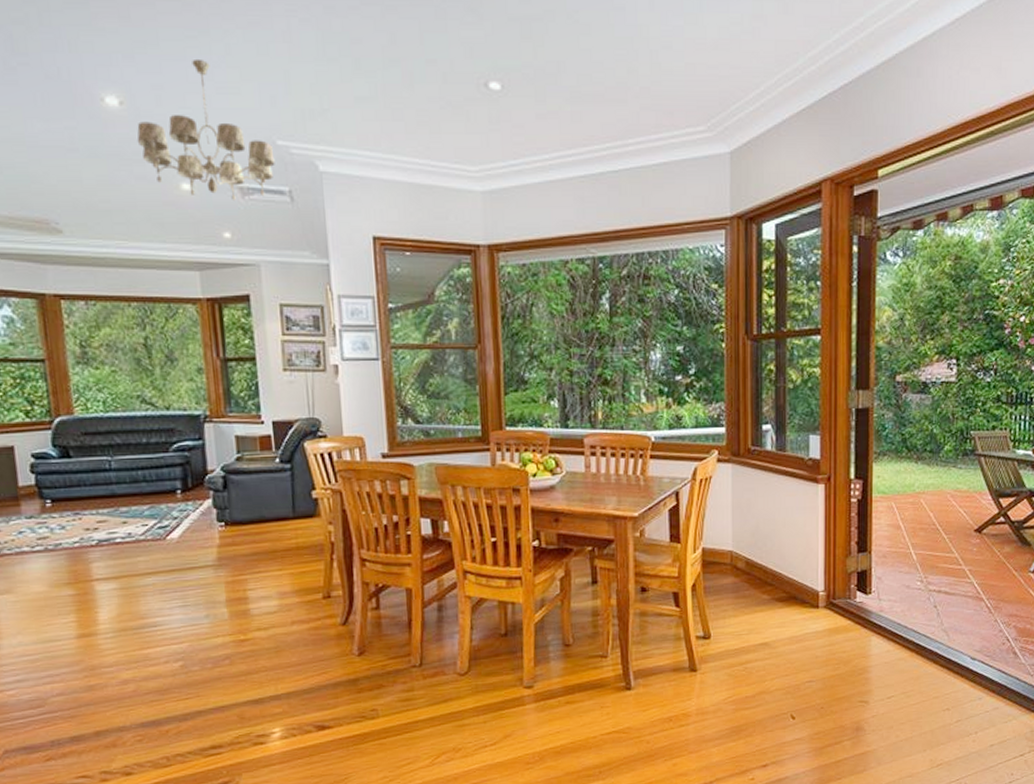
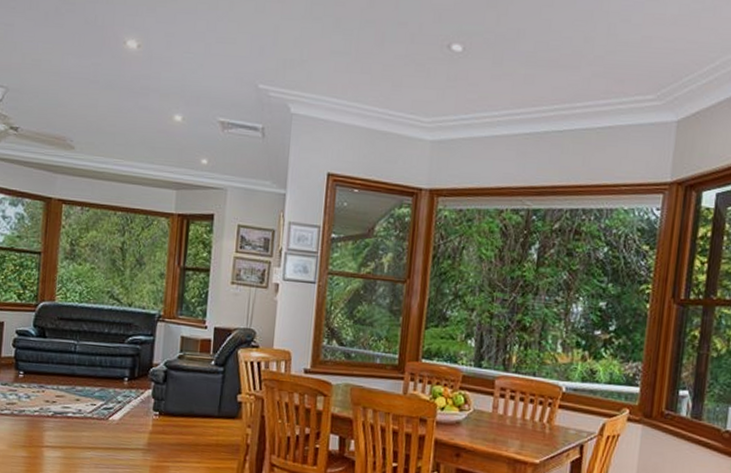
chandelier: present [137,58,275,201] -> none [146,13,255,133]

